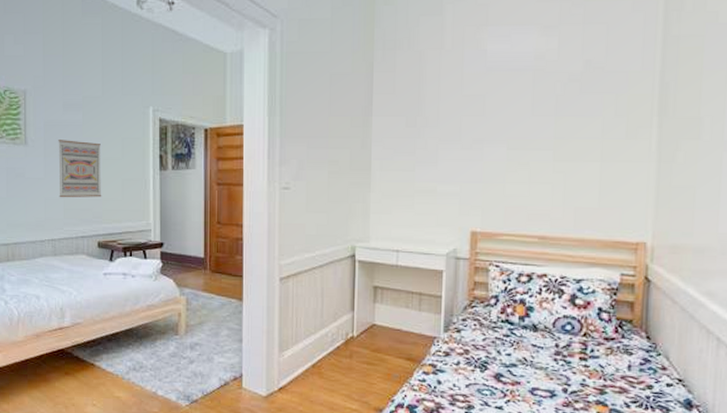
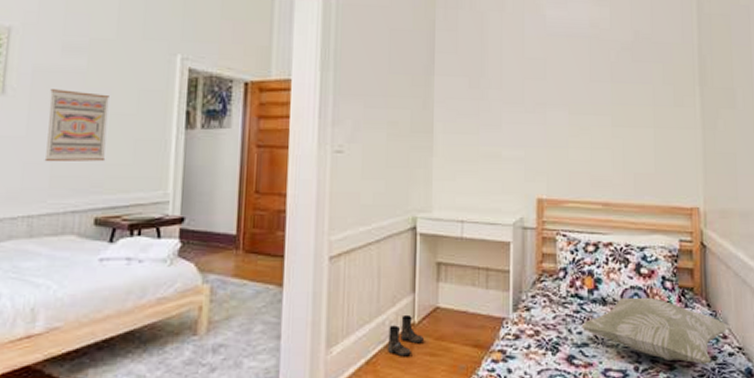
boots: none [329,329,362,364] -> present [387,314,424,357]
decorative pillow: none [510,325,671,392] -> present [581,297,730,364]

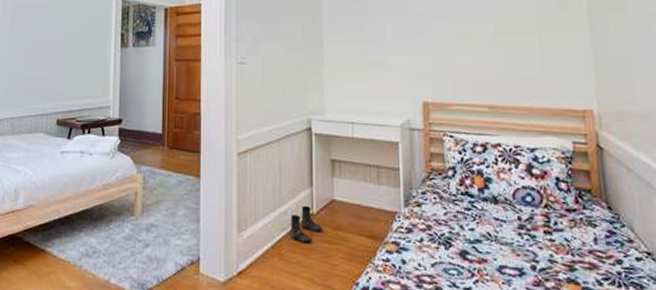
wall art: present [44,89,109,162] -> none [21,20,65,77]
decorative pillow: present [581,297,730,364] -> none [473,197,636,268]

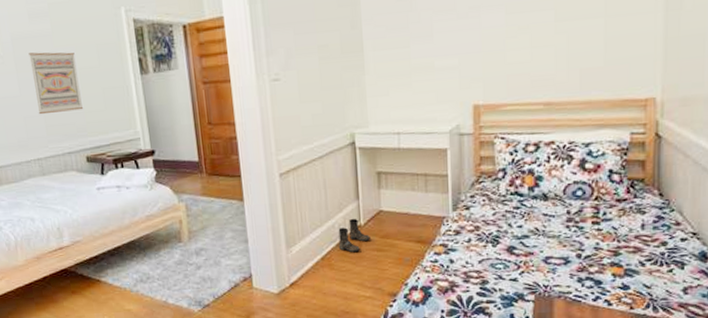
wall art: none [21,20,65,77] -> present [28,52,84,115]

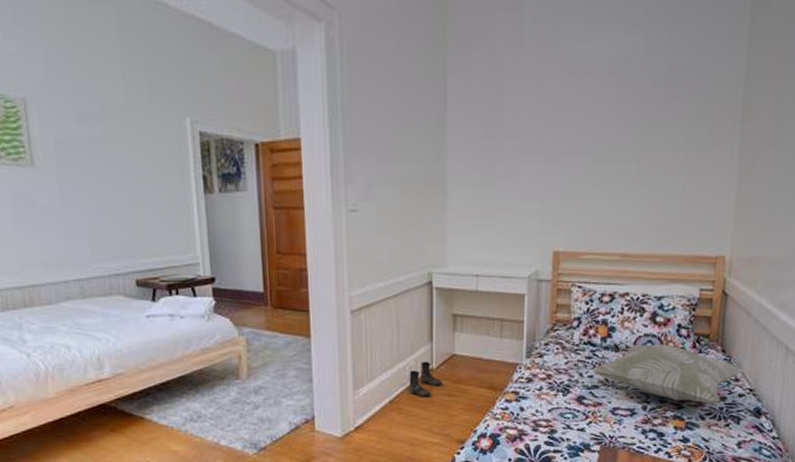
wall art: present [28,52,84,115] -> none [74,159,136,230]
decorative pillow: none [521,190,685,250] -> present [592,344,744,404]

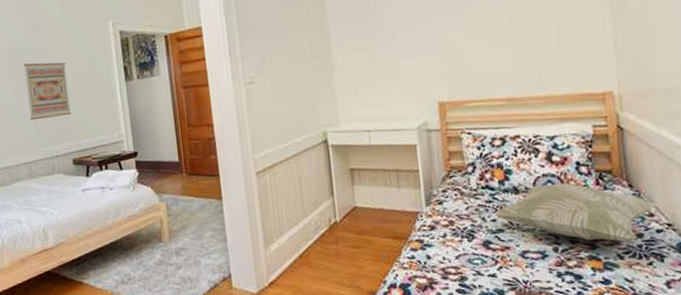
wall art: none [74,159,136,230] -> present [23,62,72,121]
boots: present [408,361,442,397] -> none [315,215,347,250]

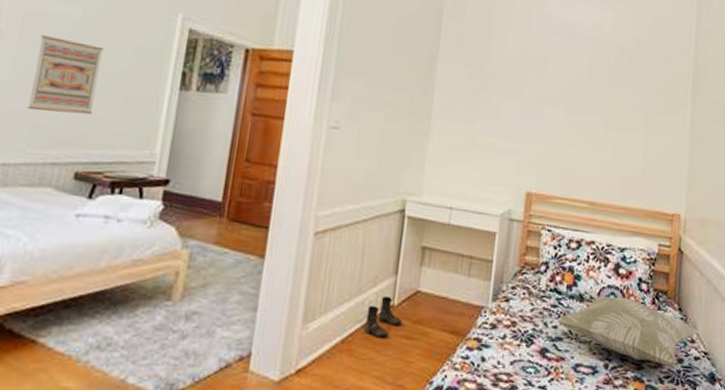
boots: none [315,215,347,250] -> present [363,295,402,338]

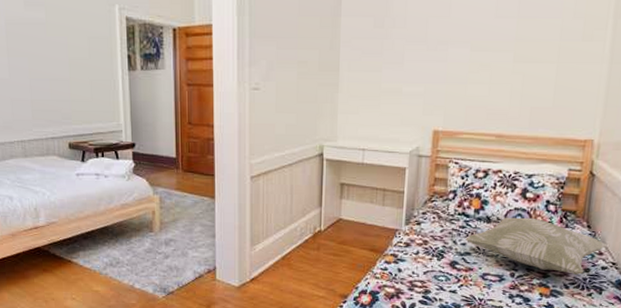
wall art: present [27,35,103,115] -> none [21,39,71,99]
boots: present [363,295,402,338] -> none [298,223,328,255]

